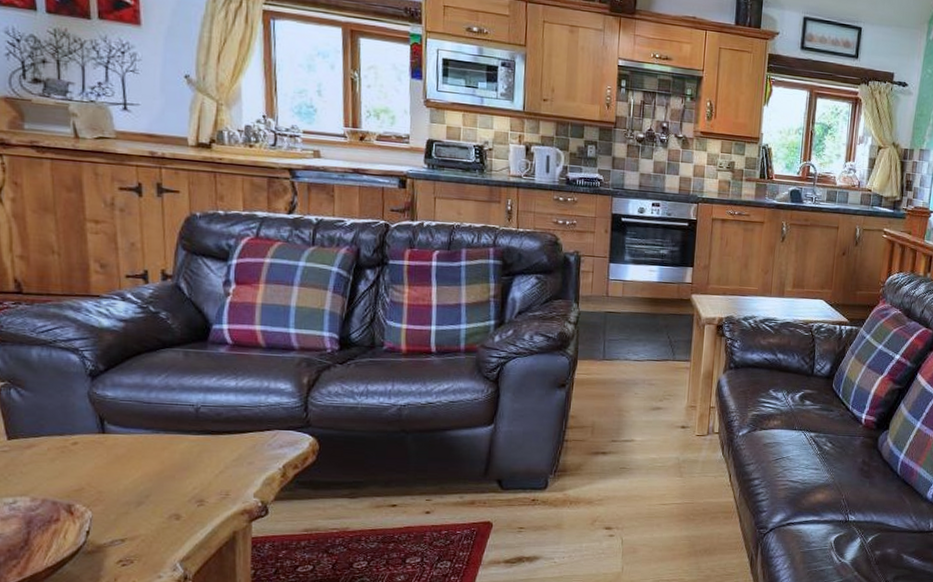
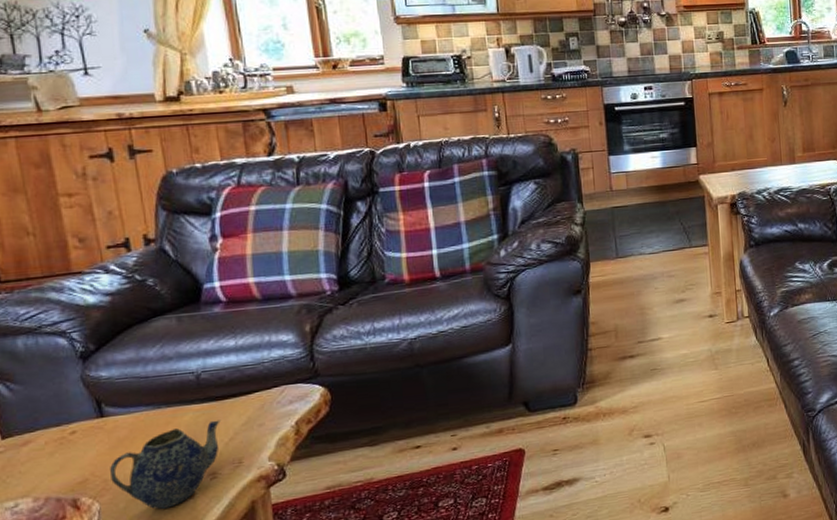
teapot: none [105,452,213,526] -> present [110,420,220,510]

